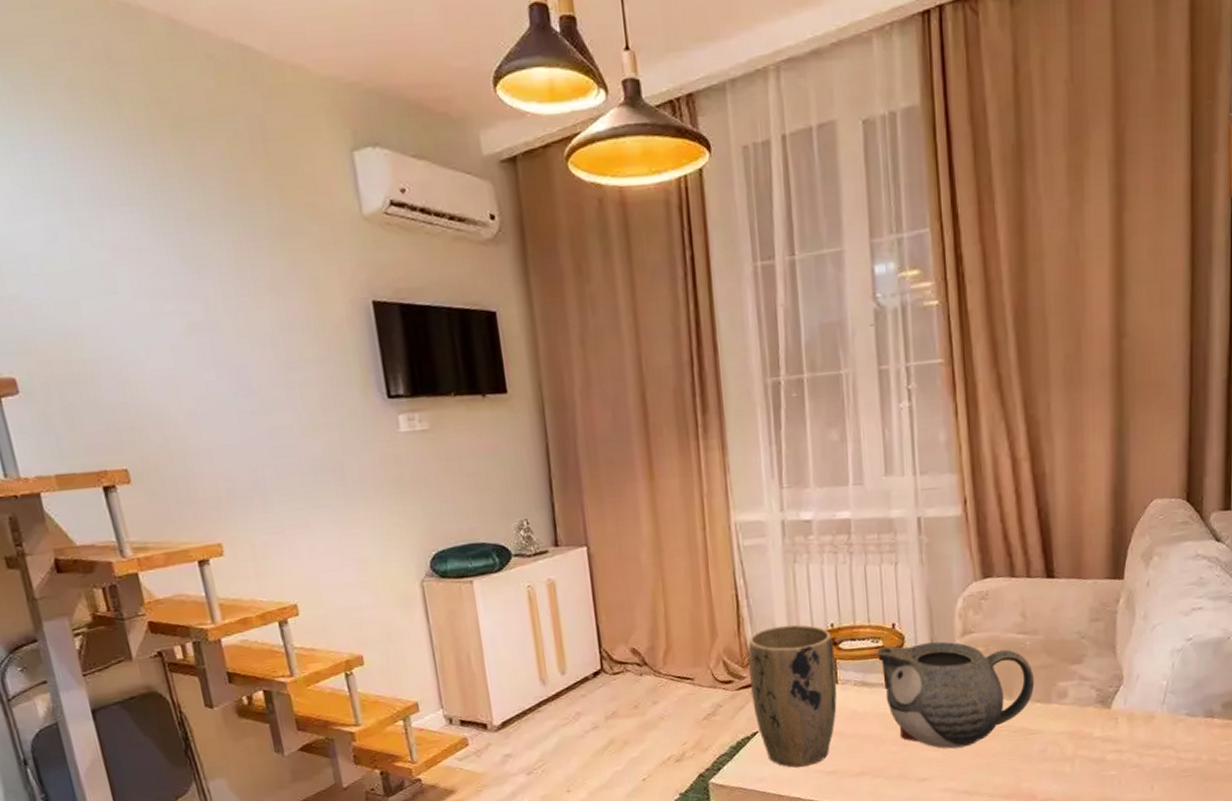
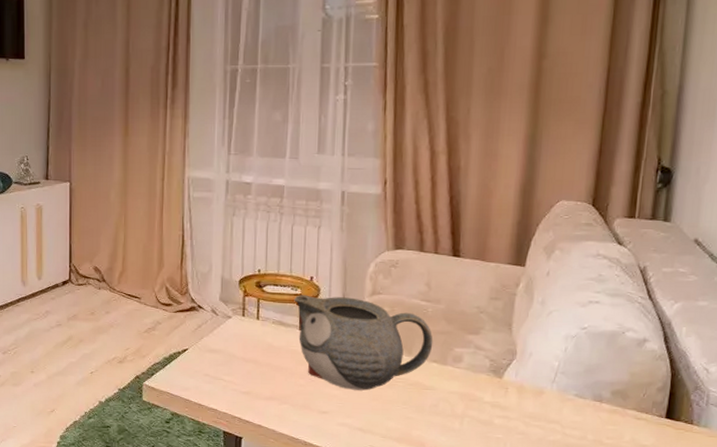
plant pot: present [748,624,837,768] -> none [186,265,259,384]

